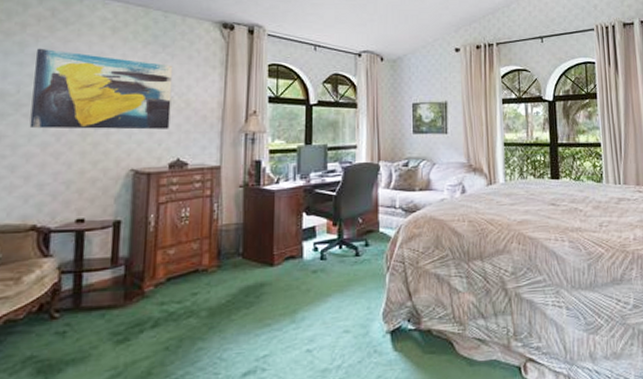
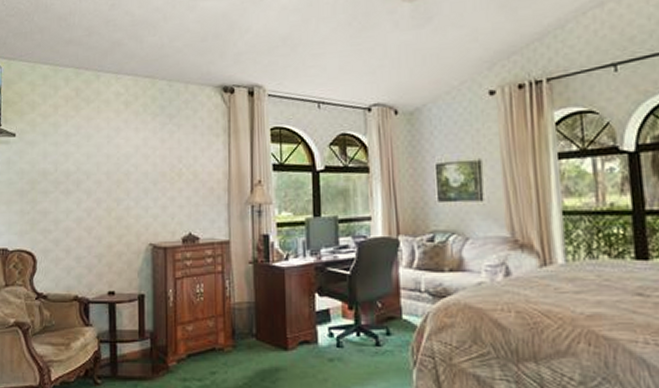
wall art: present [29,48,173,130] -> none [66,127,180,205]

